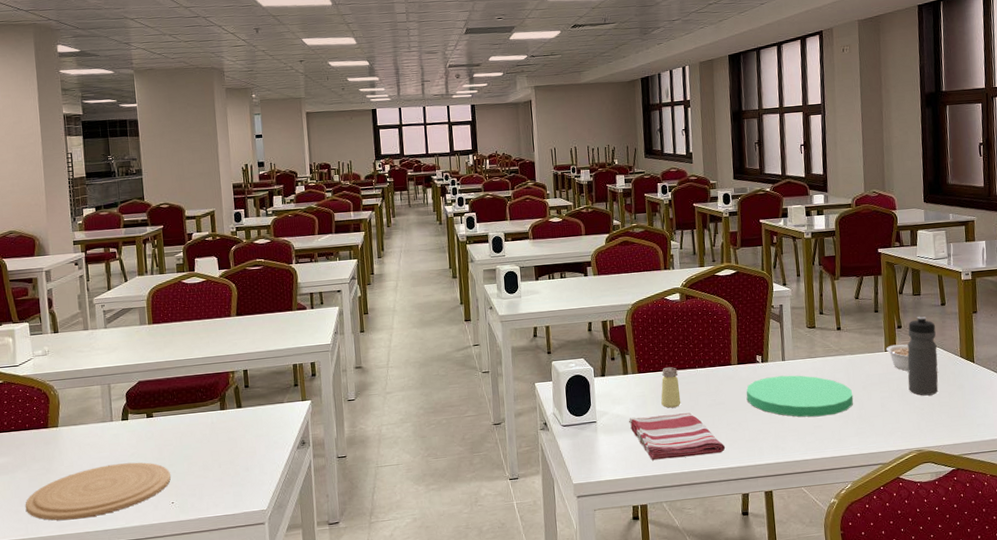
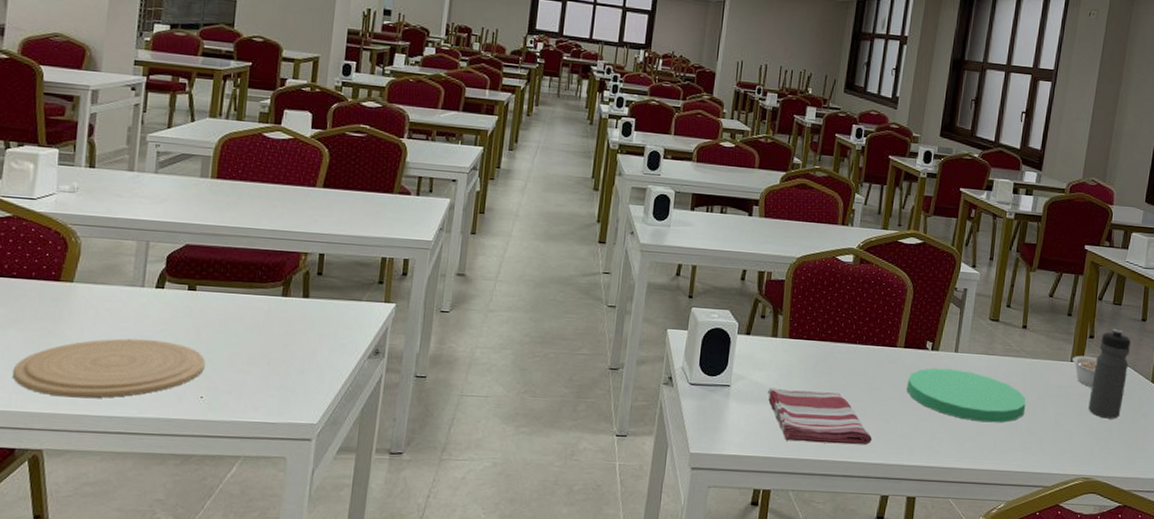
saltshaker: present [661,367,681,408] -> none [809,337,834,385]

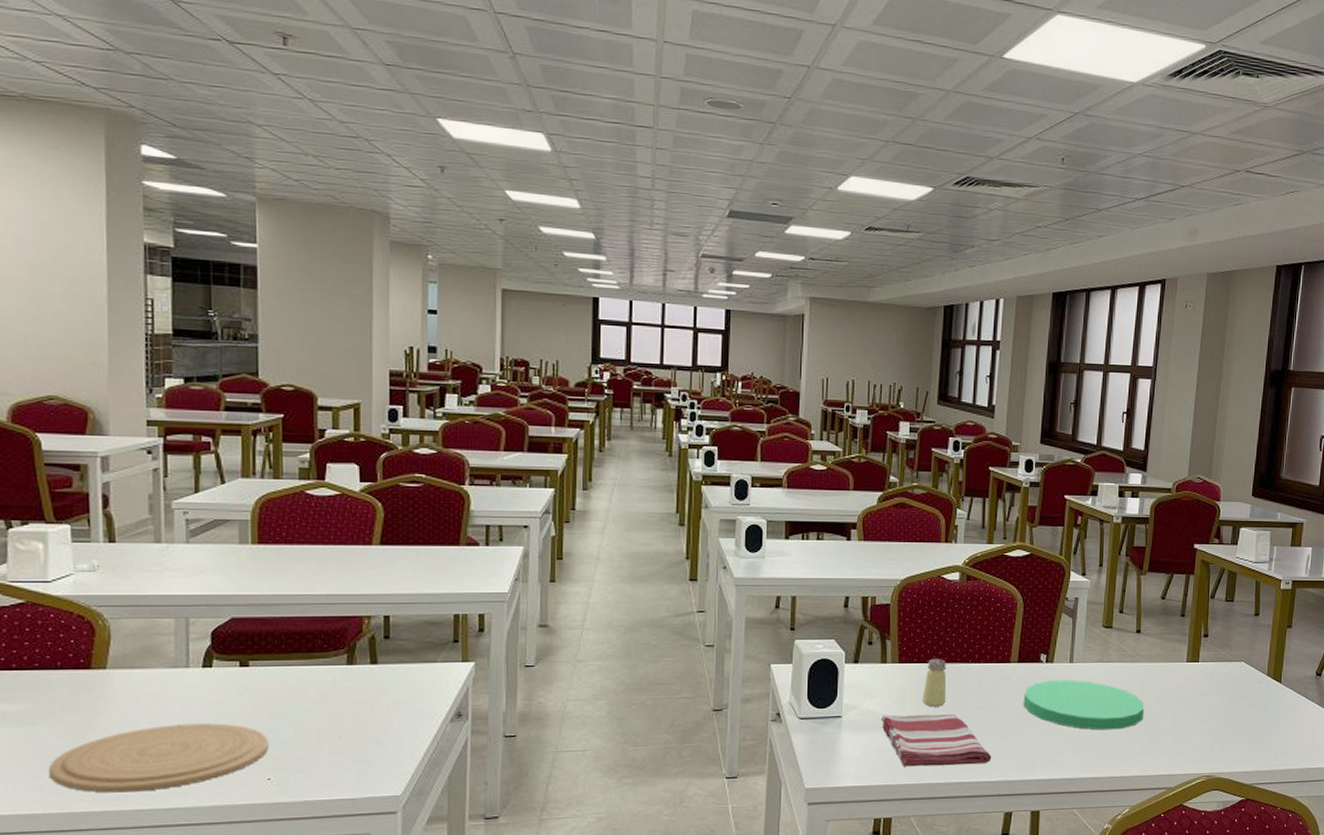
saltshaker: none [809,337,834,385] -> present [923,659,947,707]
legume: present [1071,355,1098,387] -> none [1187,655,1213,686]
water bottle: present [1088,328,1131,419] -> none [1206,625,1245,716]

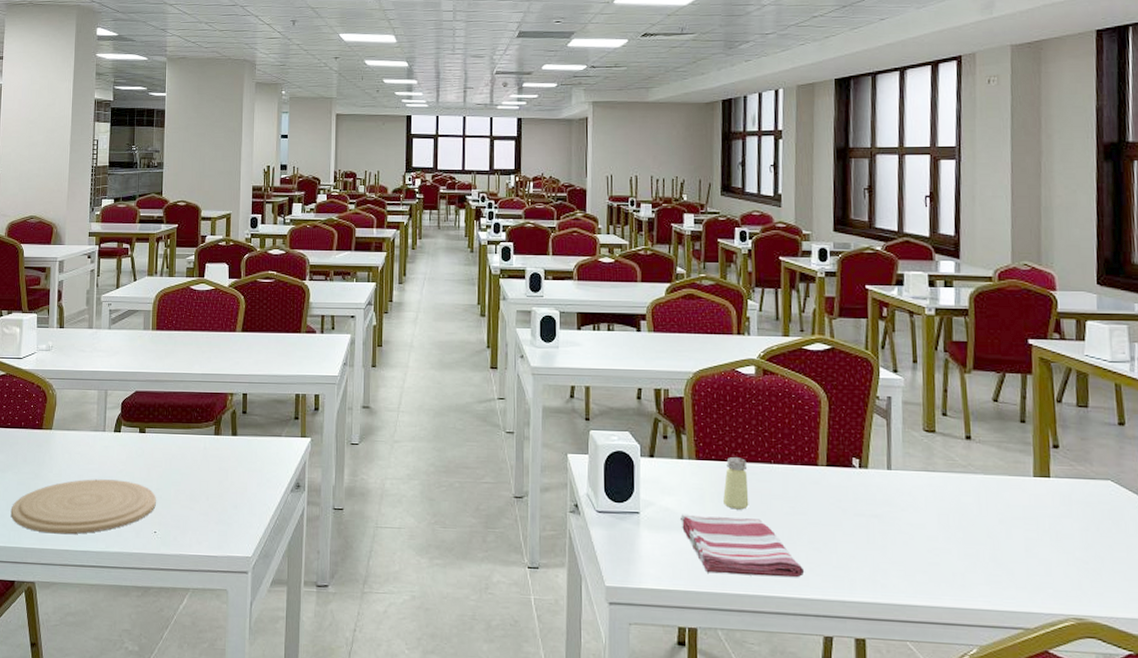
plate: present [1023,680,1145,730] -> none [836,488,985,552]

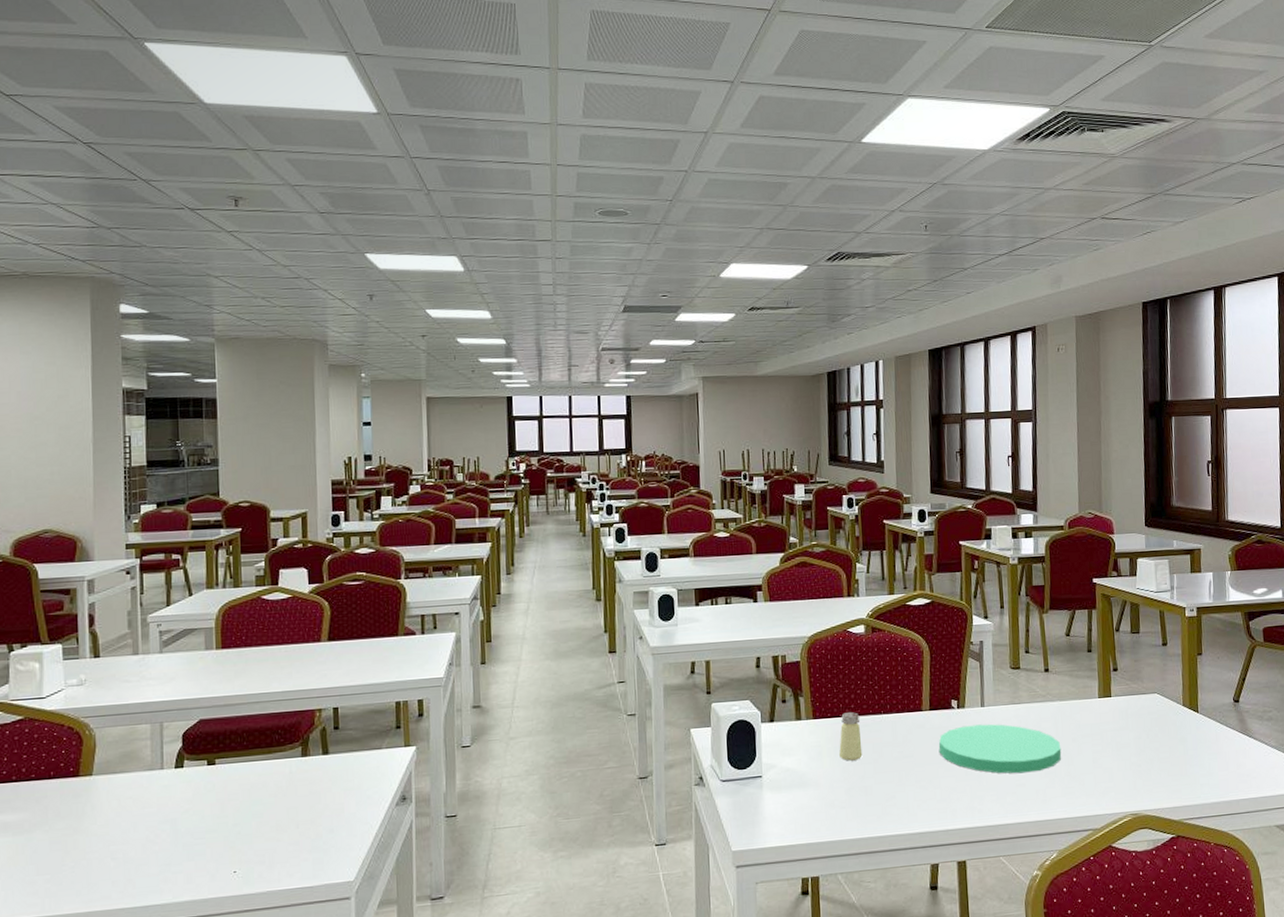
plate: present [10,479,156,535] -> none [43,820,234,894]
dish towel: present [680,514,805,578] -> none [800,767,913,824]
plate: none [836,488,985,552] -> present [938,724,1062,774]

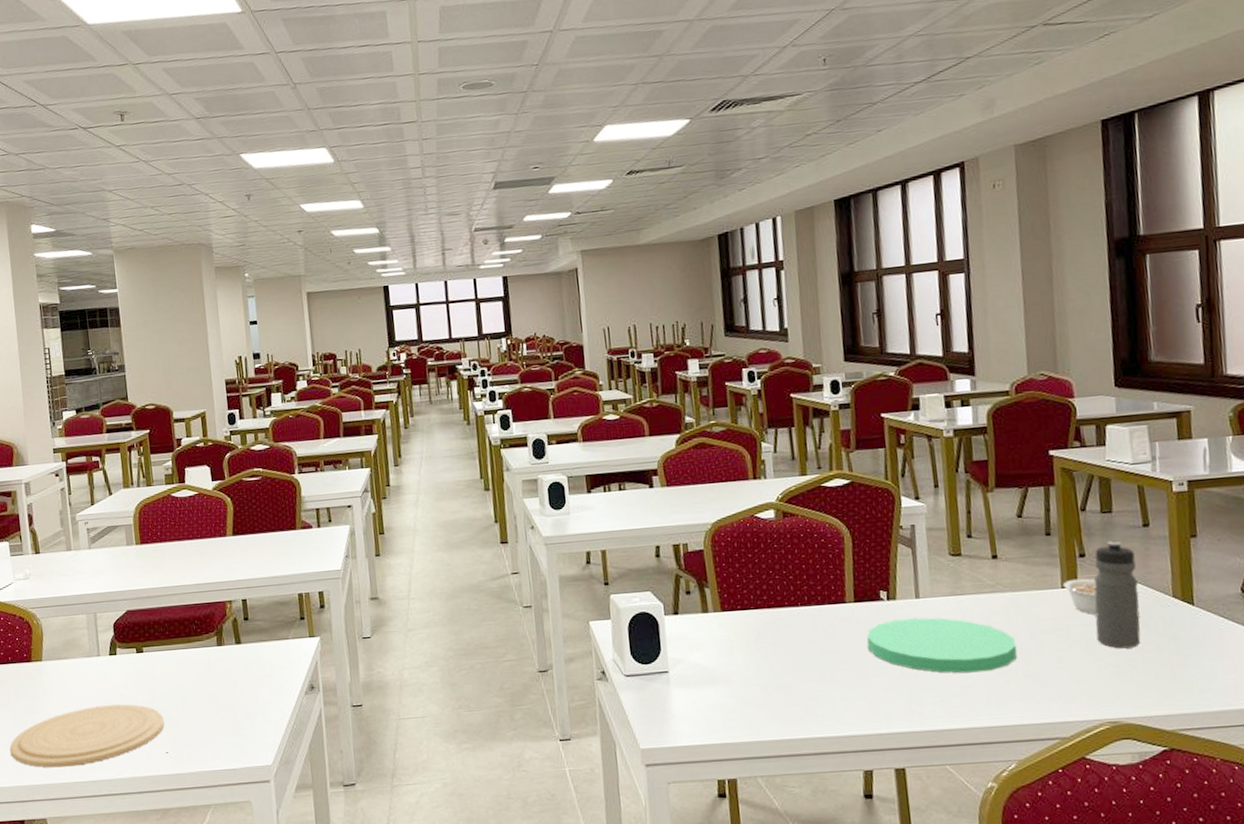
plate: none [43,820,234,894] -> present [9,704,164,768]
saltshaker: present [839,712,863,761] -> none [752,604,779,657]
legume: none [1099,689,1126,721] -> present [1062,578,1098,614]
water bottle: none [1123,657,1158,750] -> present [1094,540,1141,649]

